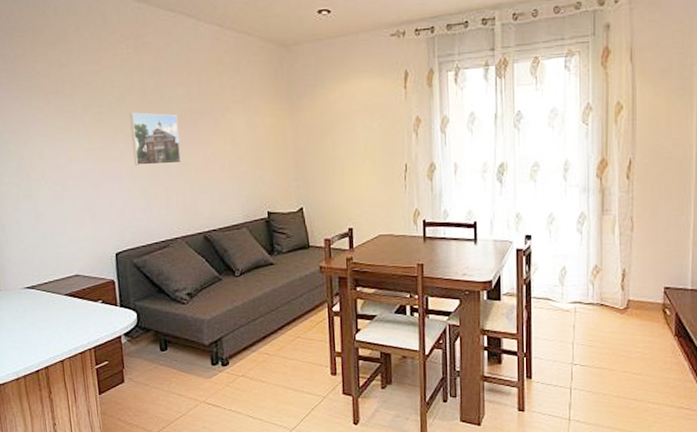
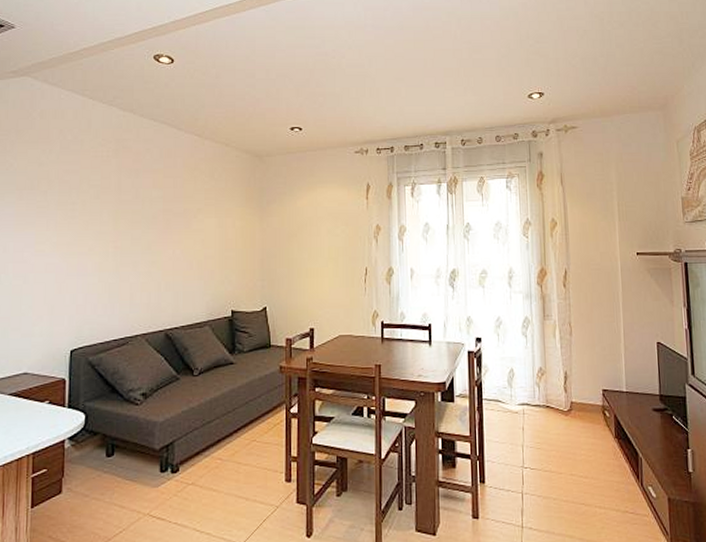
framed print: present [129,112,182,166] -> none [101,210,150,262]

